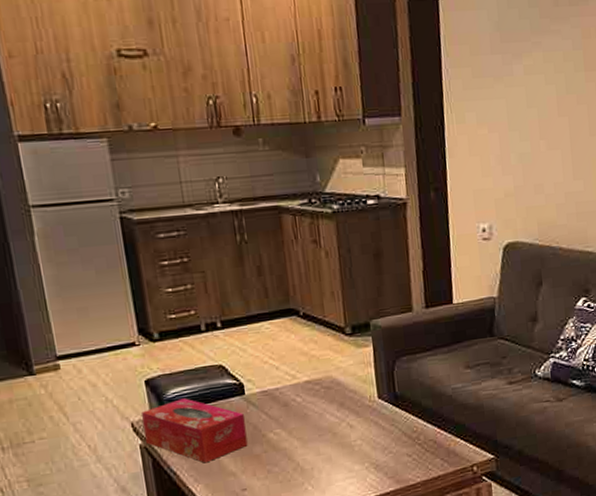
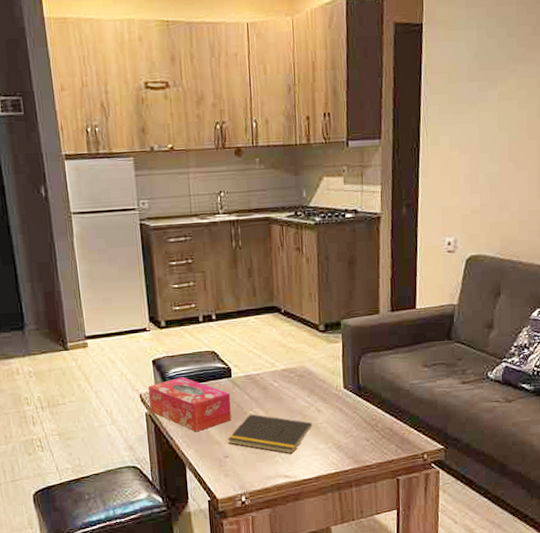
notepad: none [244,436,345,480] -> present [227,414,313,454]

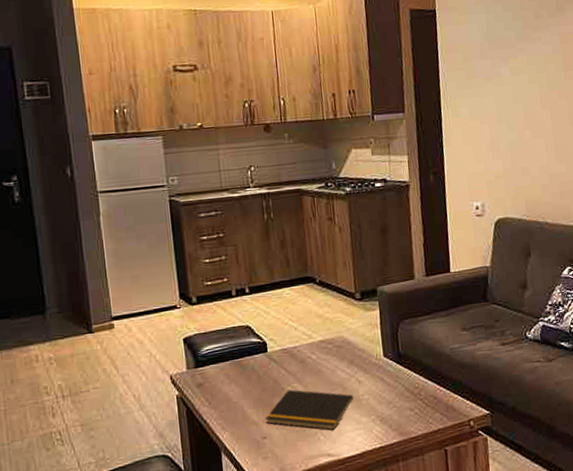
tissue box: present [148,377,232,432] -> none [179,354,269,413]

